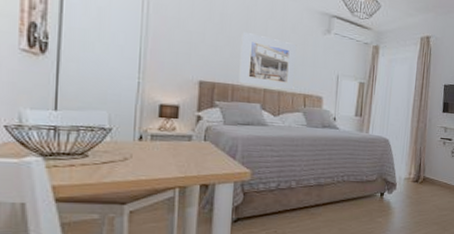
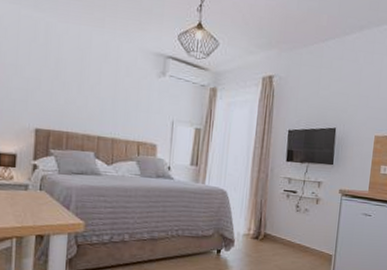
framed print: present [239,32,297,90] -> none [73,77,131,138]

